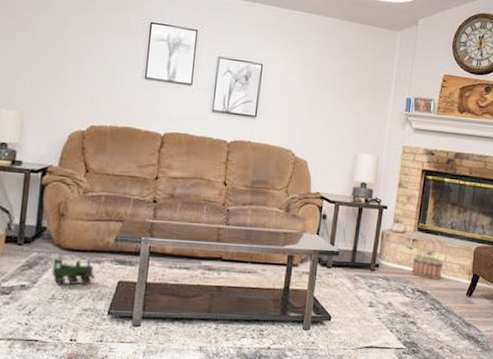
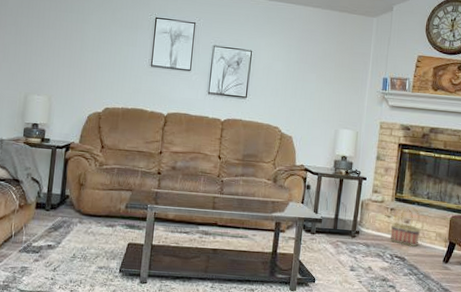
toy train: present [51,258,96,286] -> none [73,222,110,246]

